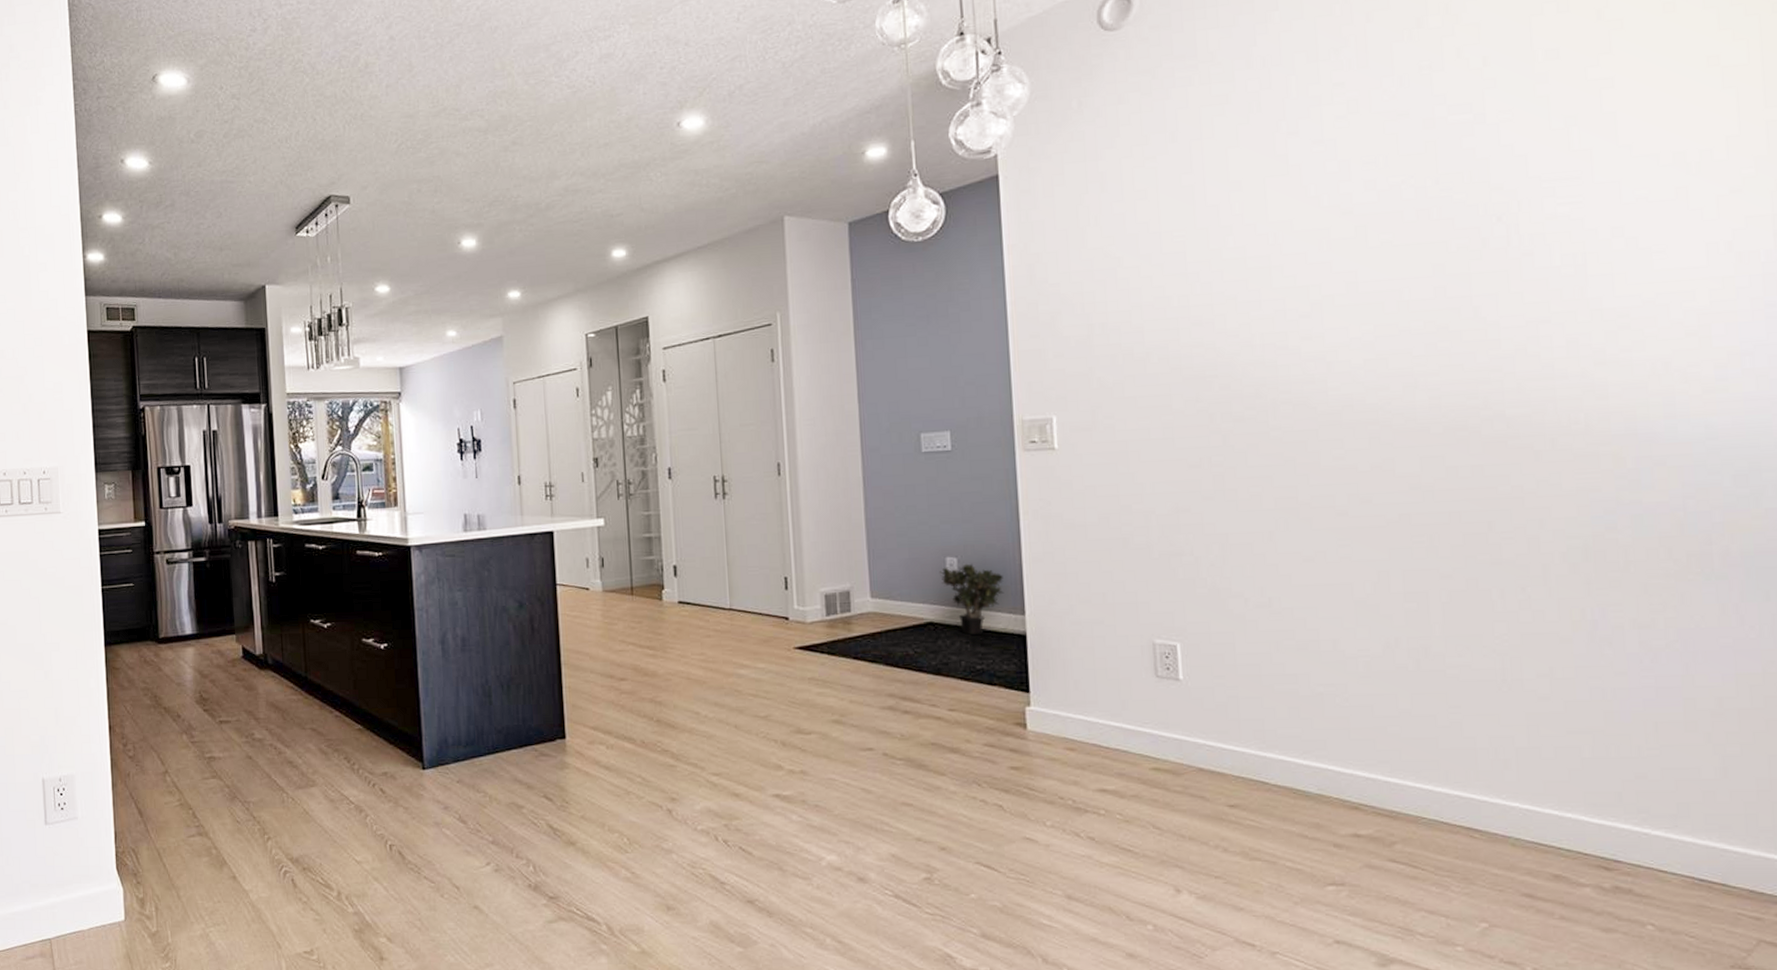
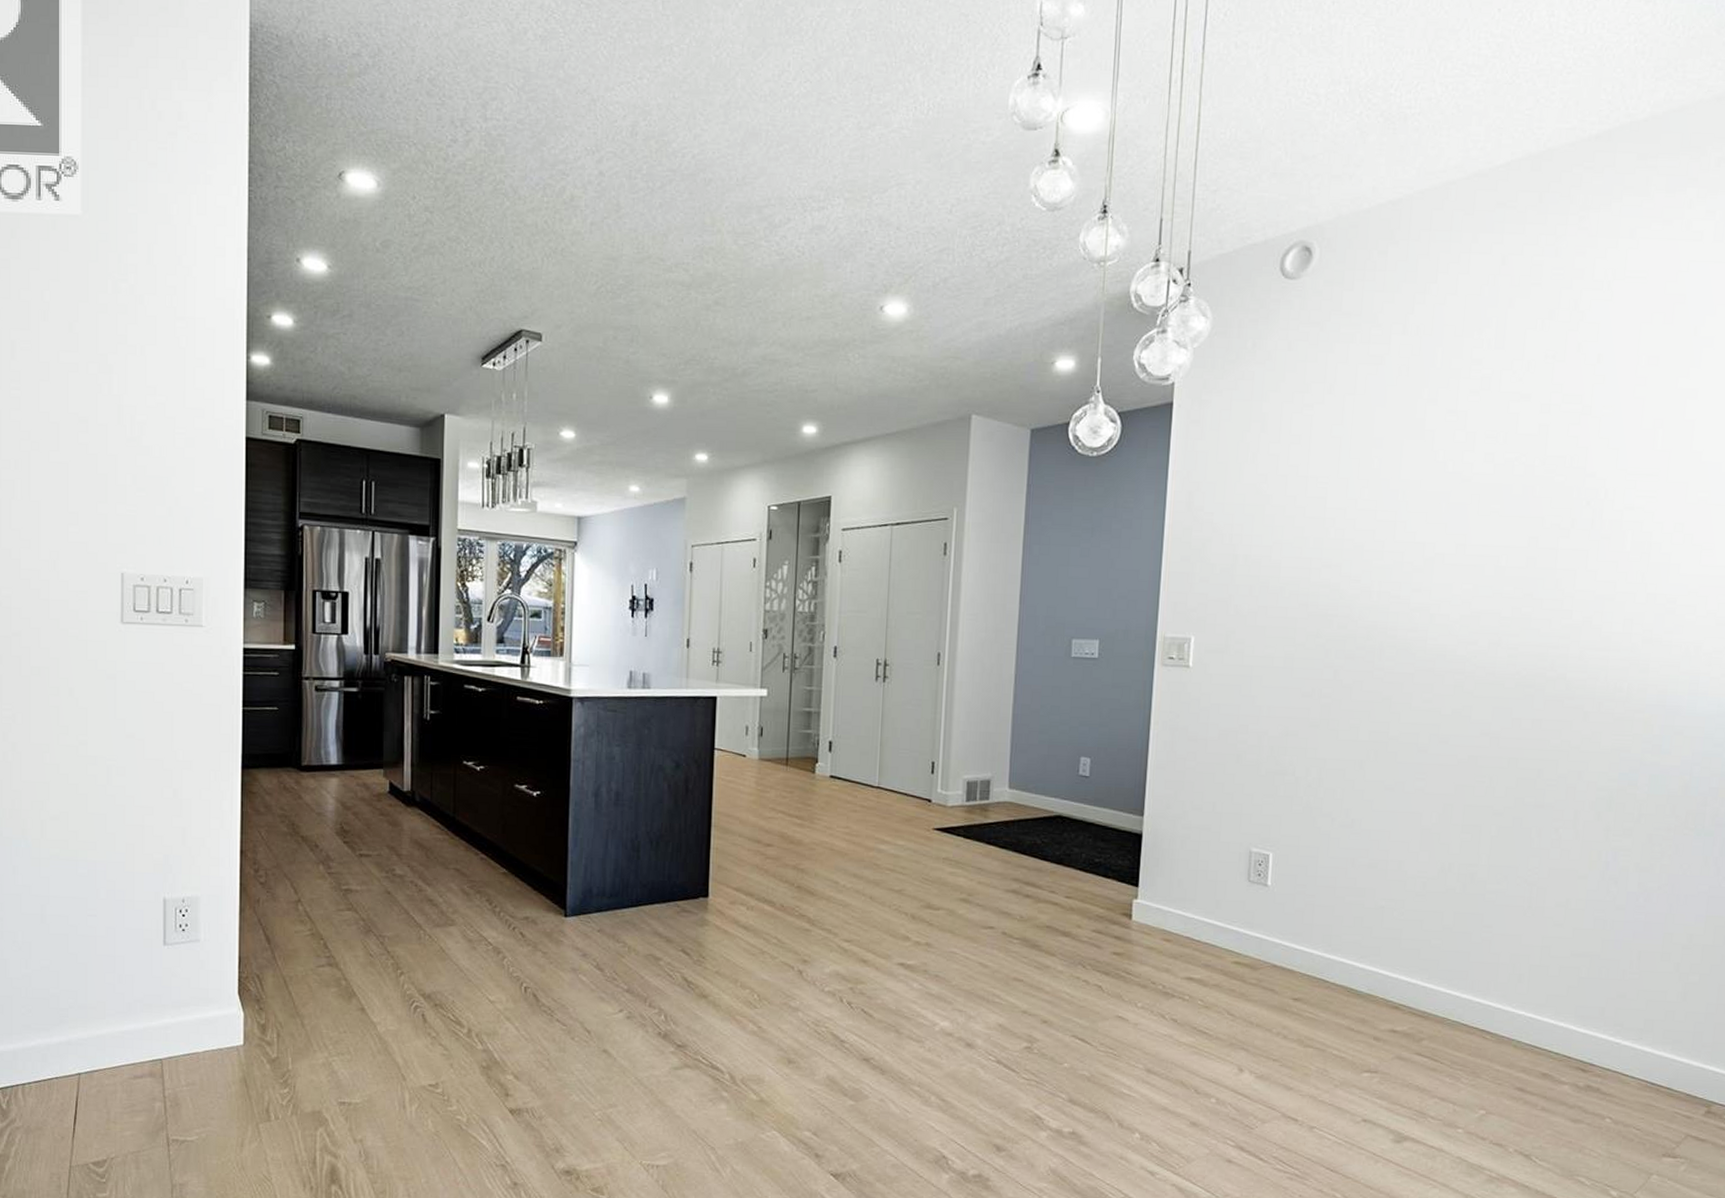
potted plant: present [940,563,1004,635] -> none [1073,764,1129,831]

